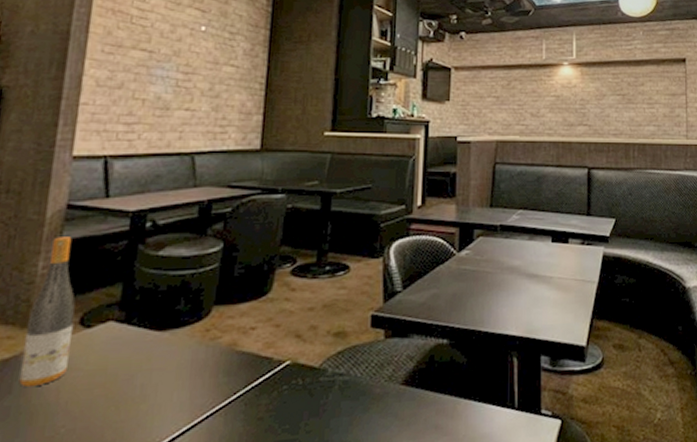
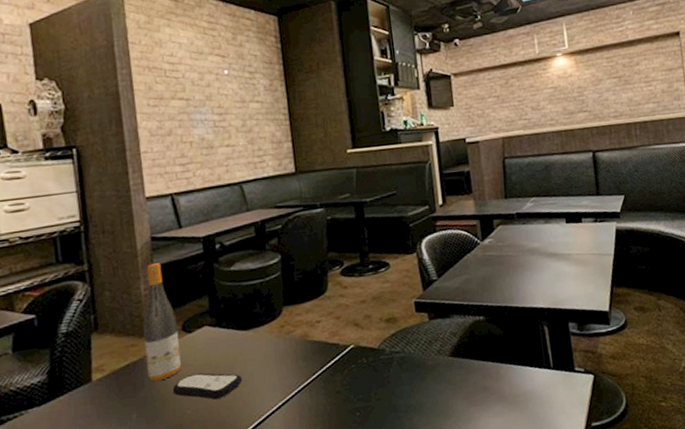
remote control: none [47,380,144,417] -> present [172,372,243,400]

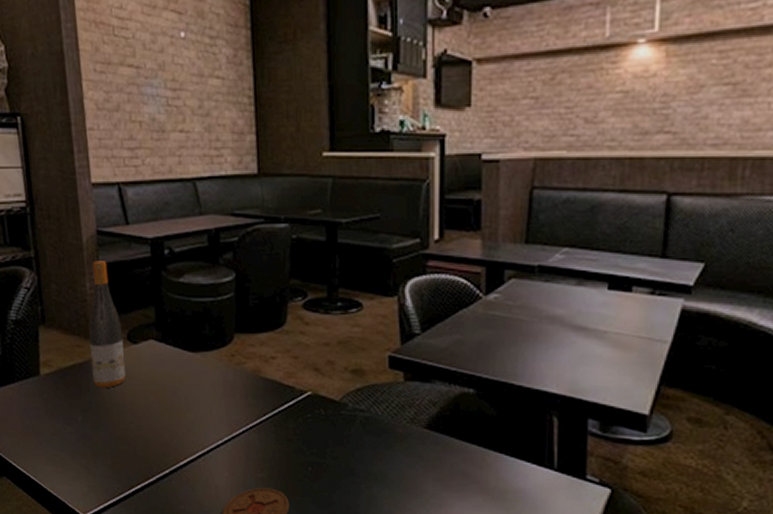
remote control: present [172,372,243,400] -> none [116,387,188,420]

